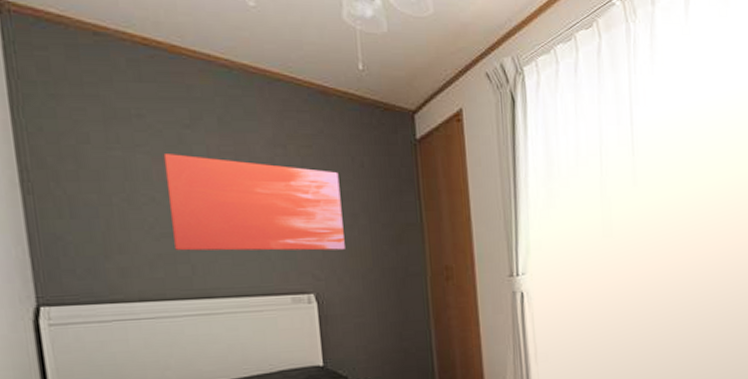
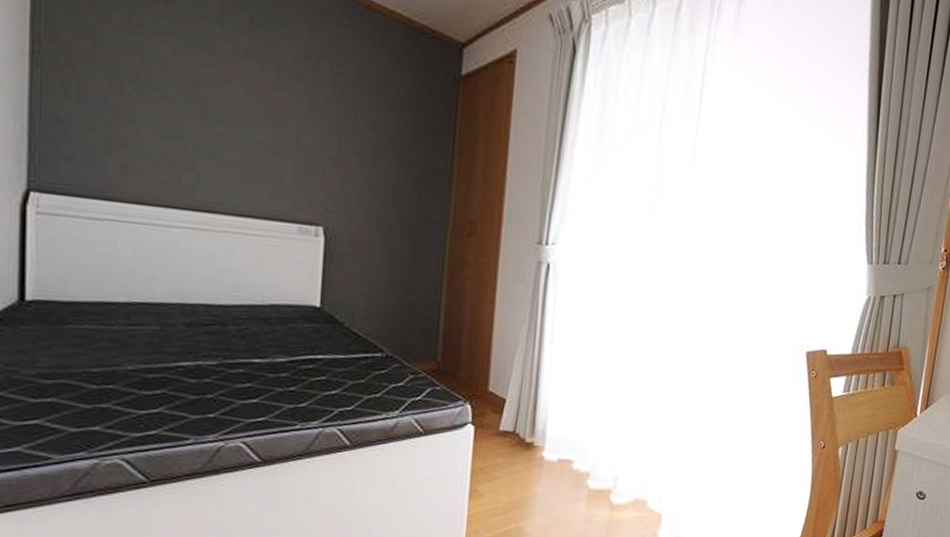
wall art: present [163,154,345,251] -> none [182,47,371,184]

